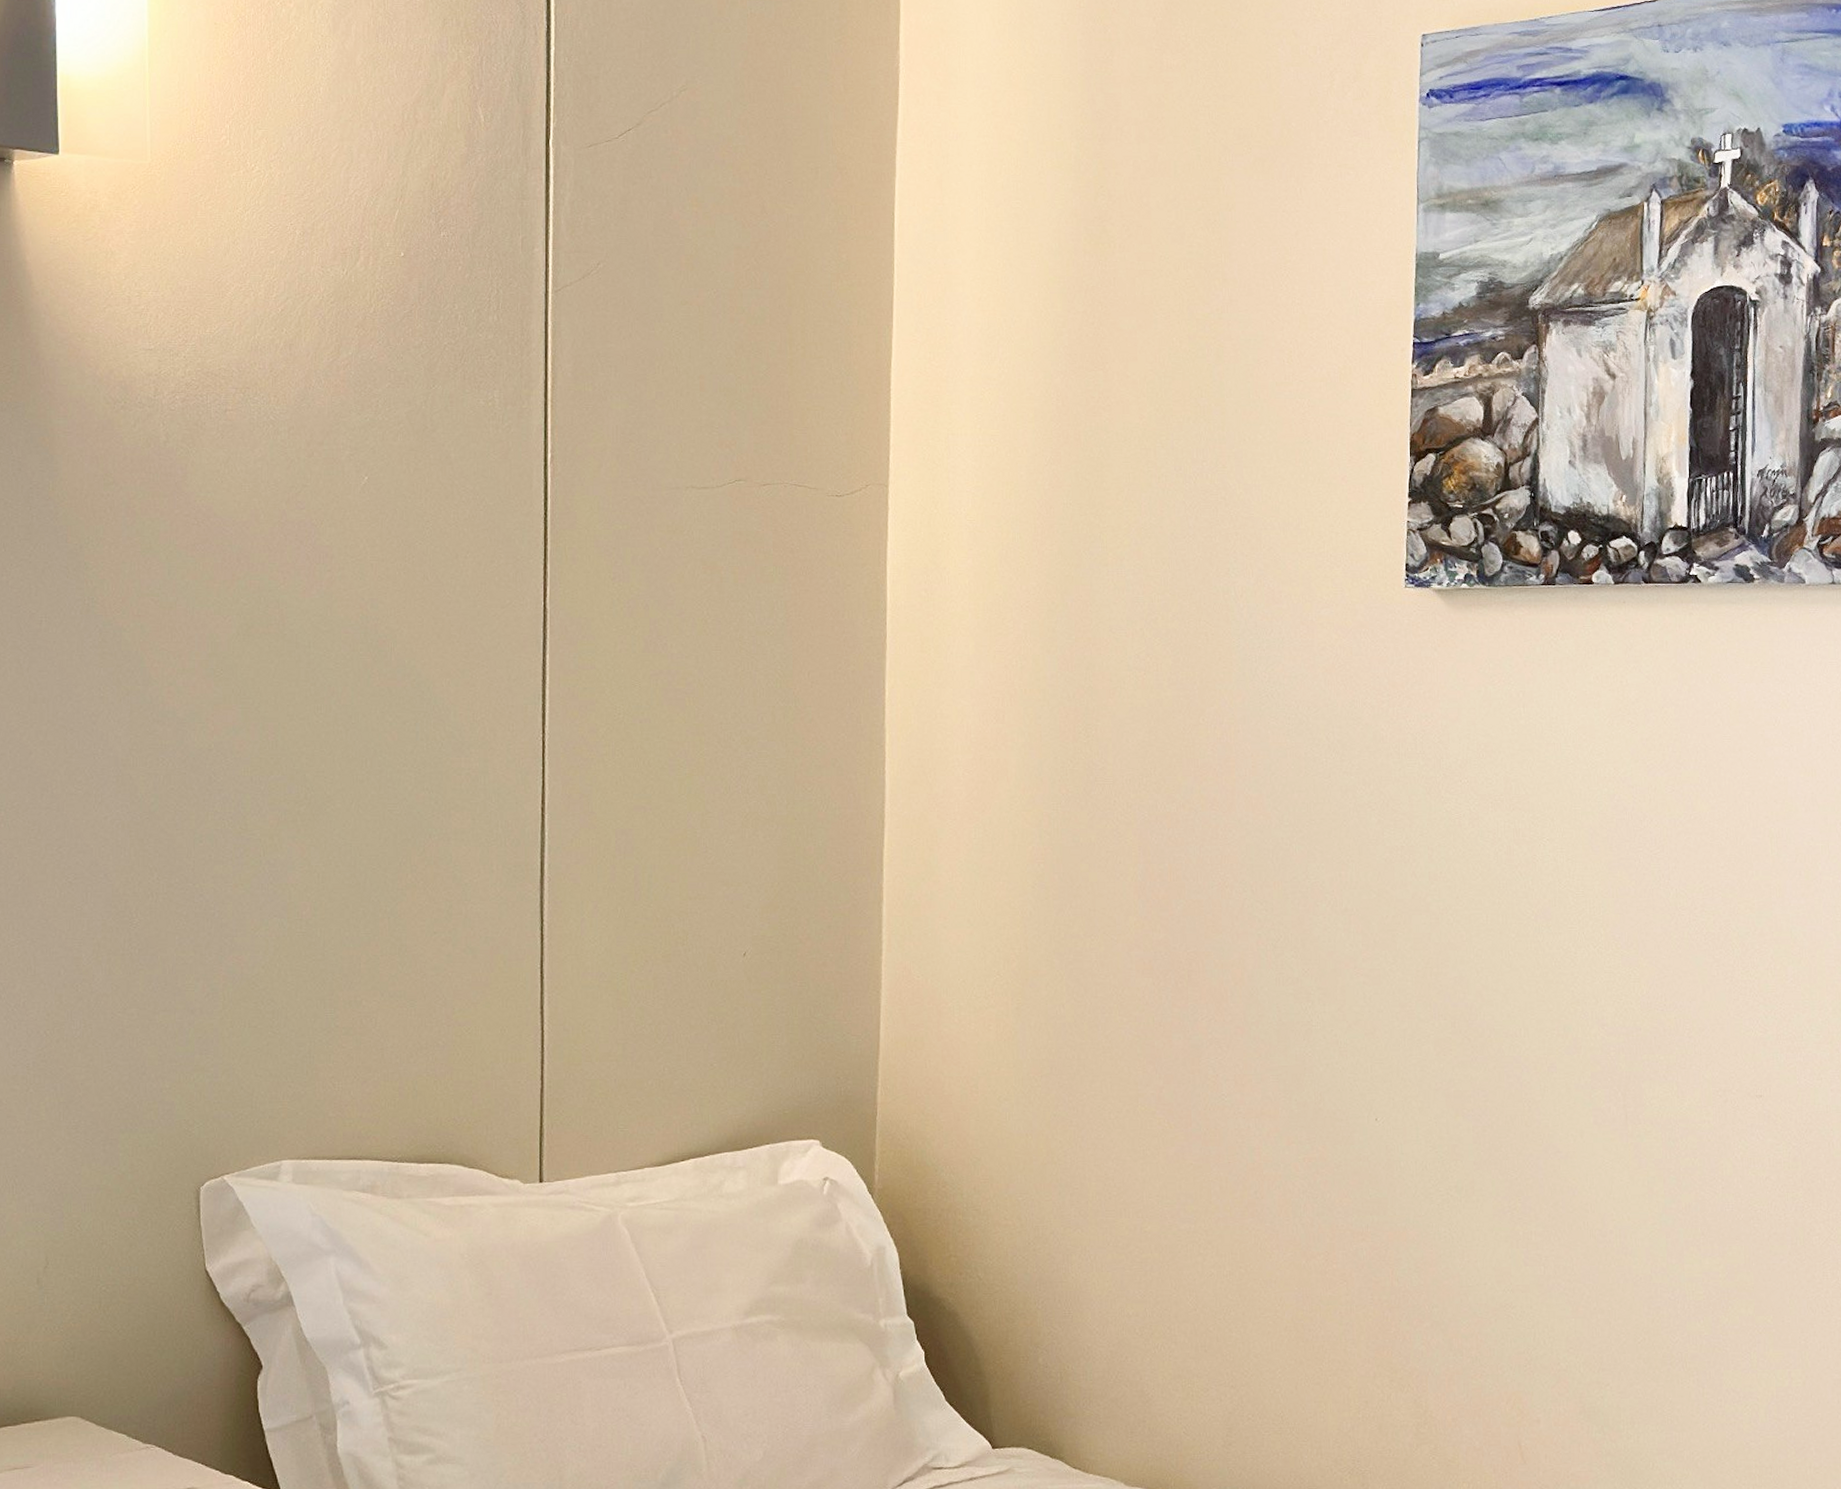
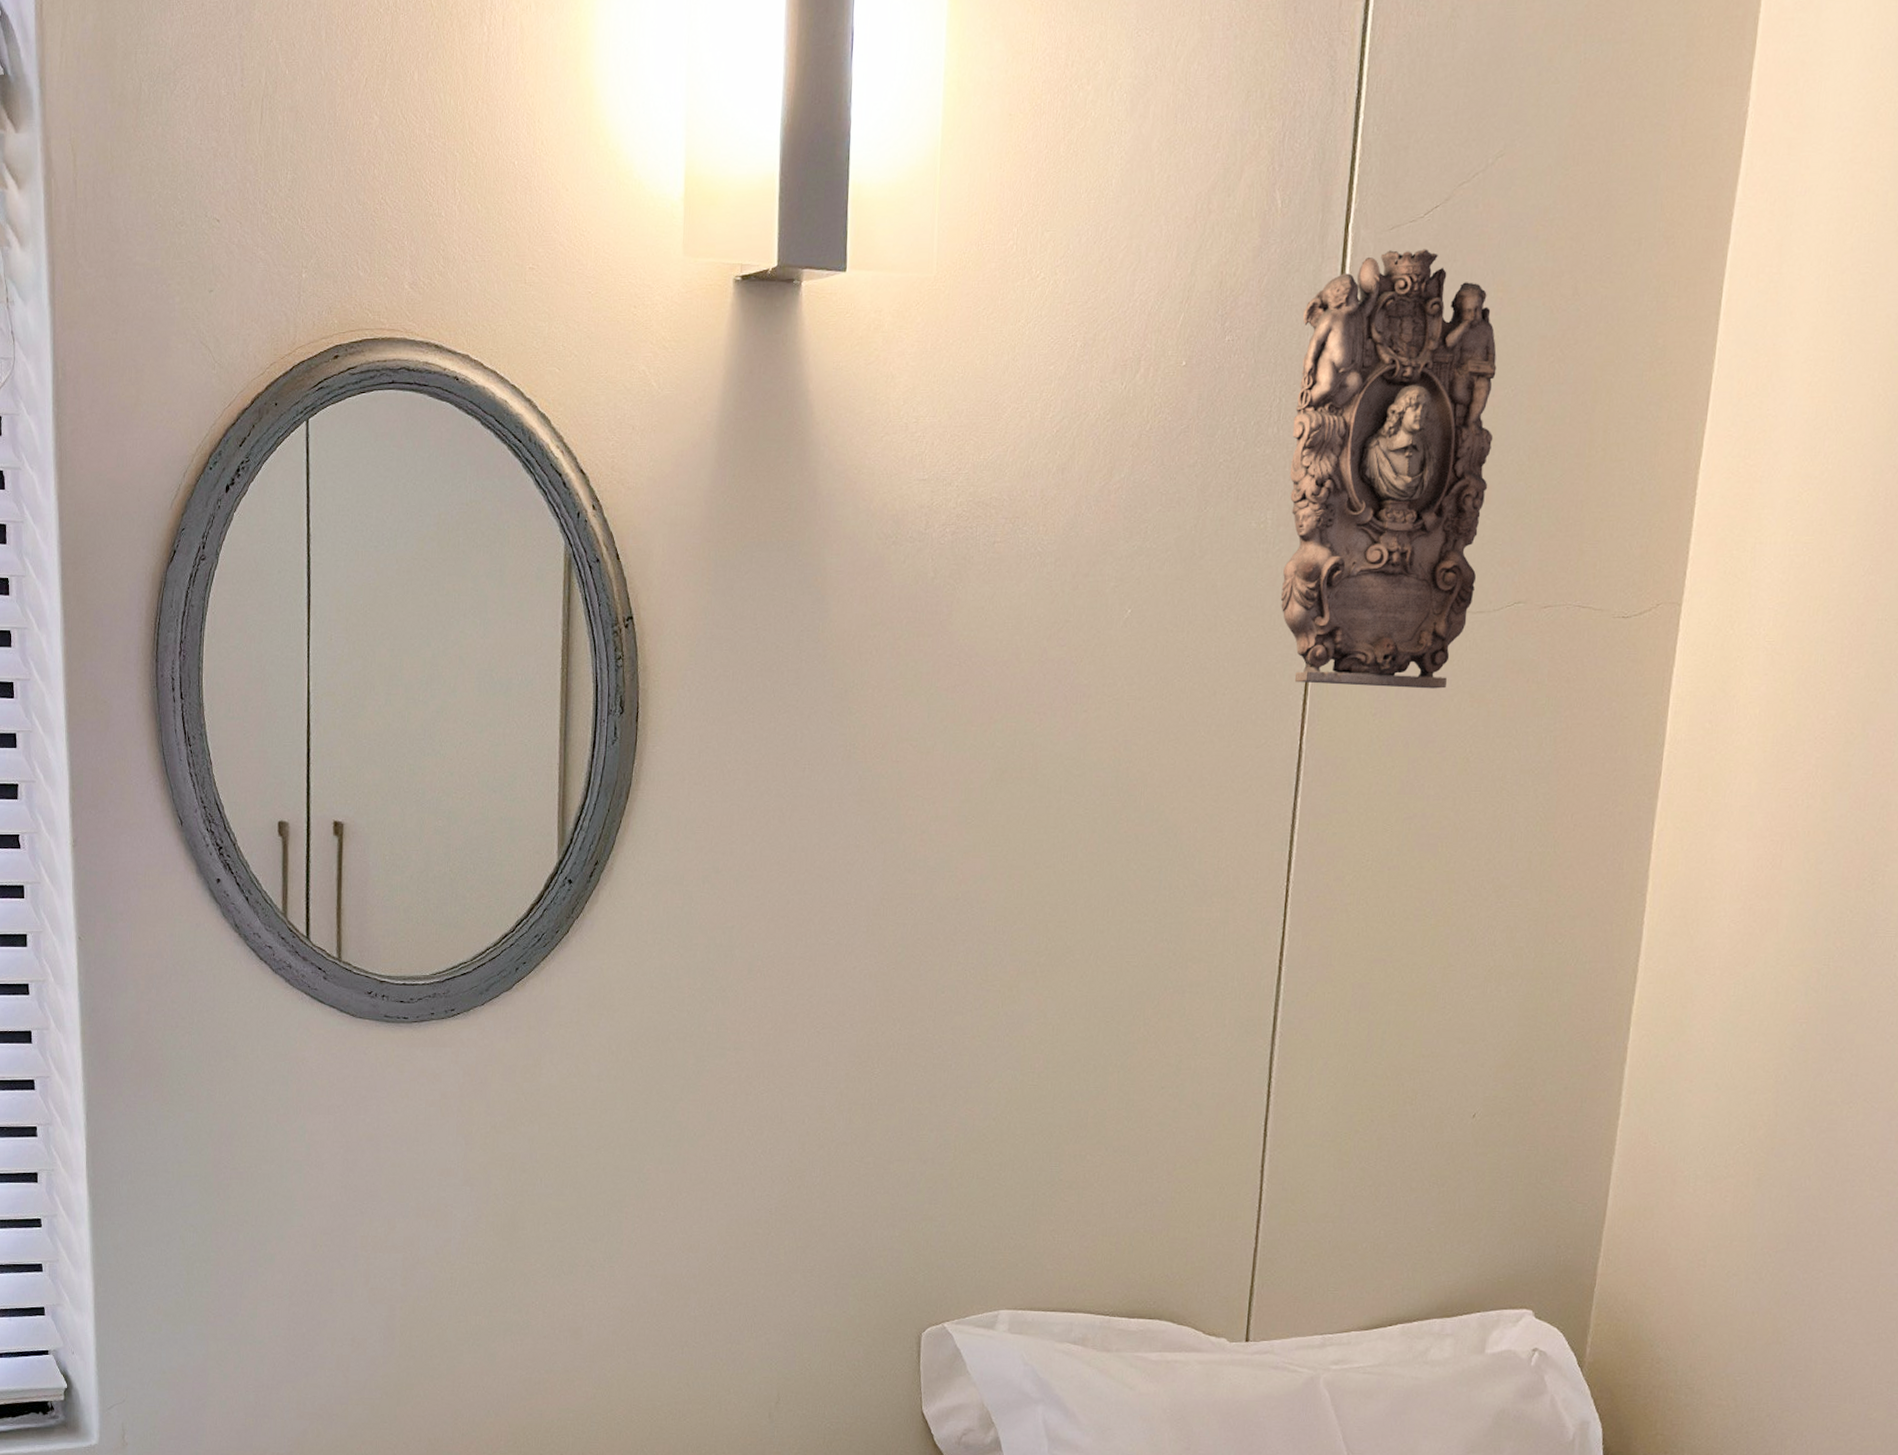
wall ornament: none [512,165,701,556] -> present [1280,249,1497,689]

